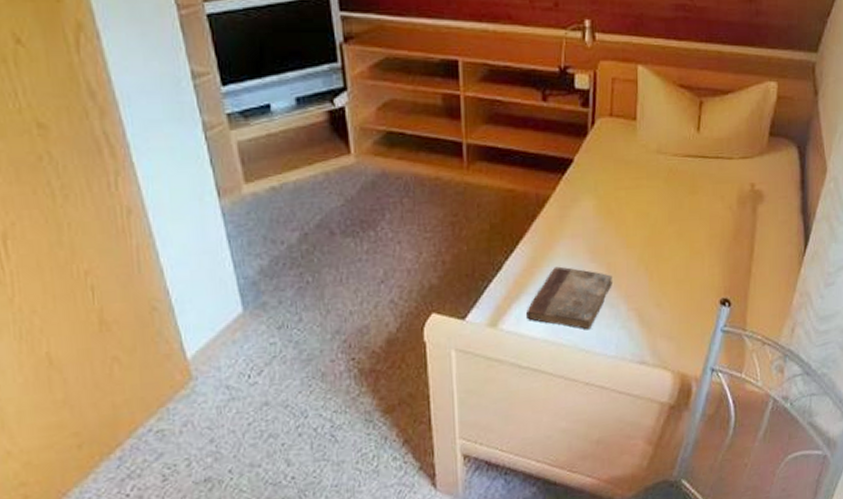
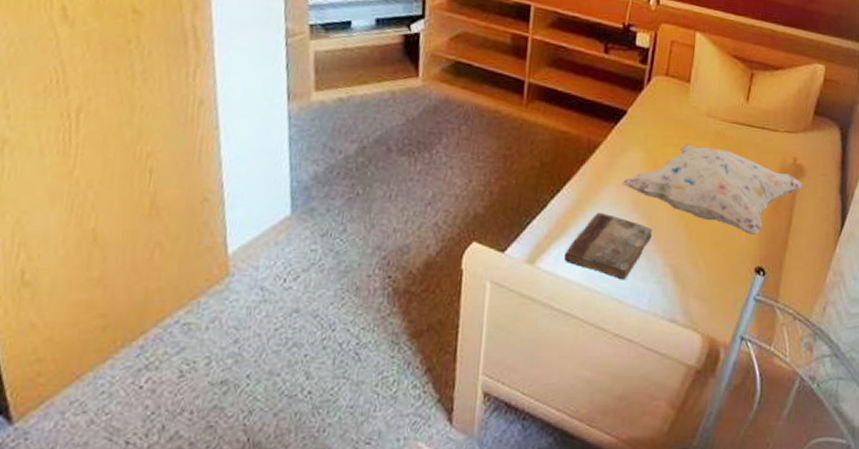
decorative pillow: none [575,184,763,268] -> present [621,144,803,235]

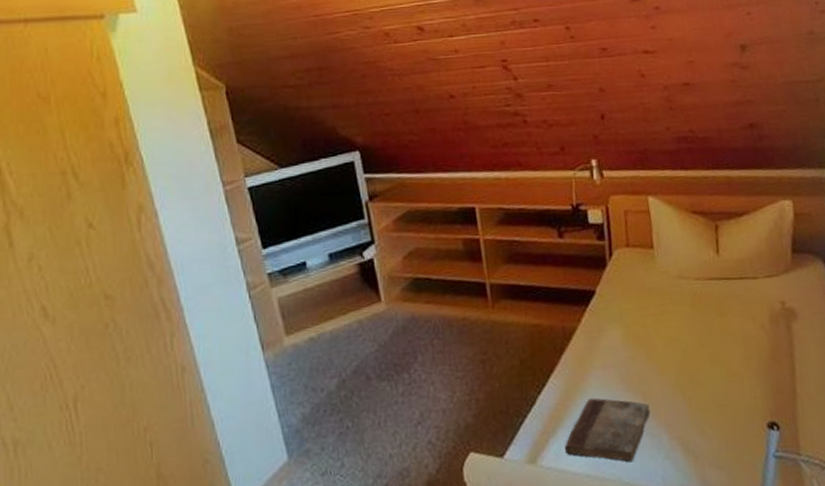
decorative pillow: present [621,144,803,235] -> none [606,308,798,390]

